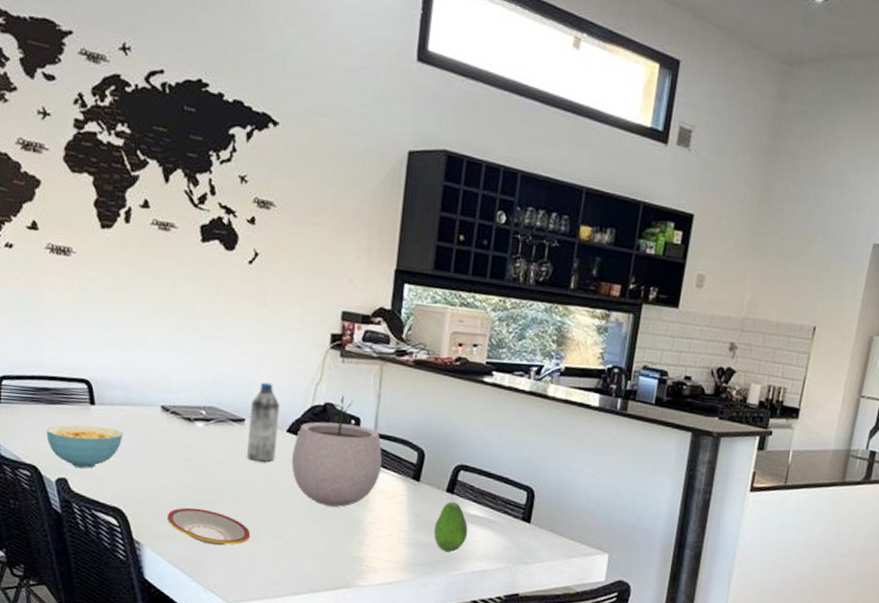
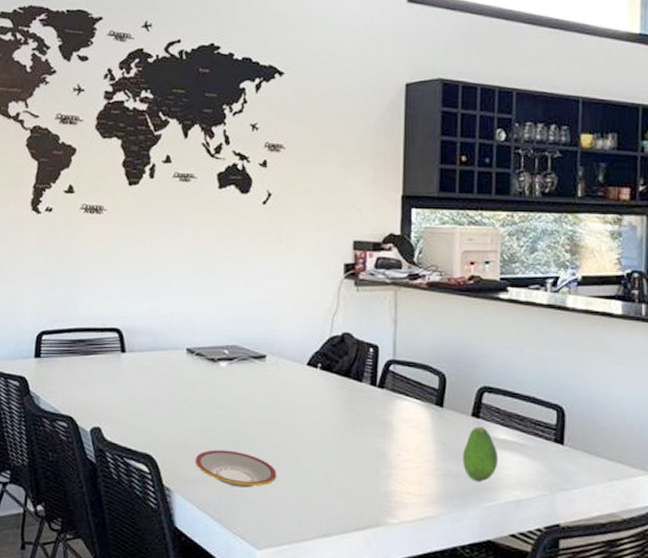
cereal bowl: present [46,424,124,468] -> none [82,373,153,416]
water bottle: present [247,382,280,462] -> none [270,317,299,397]
plant pot: present [291,395,382,507] -> none [314,323,404,440]

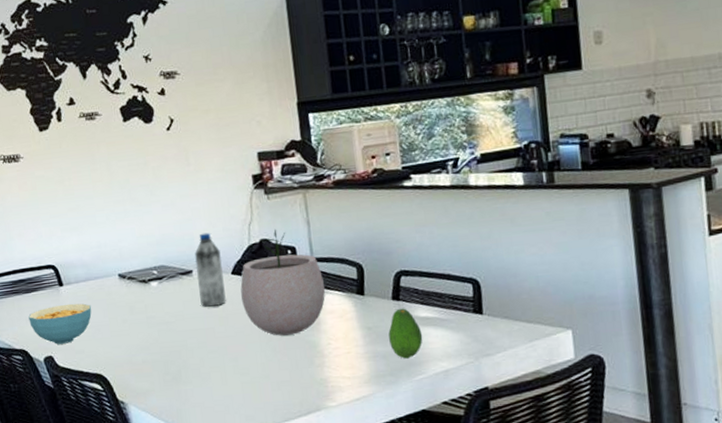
cereal bowl: none [82,373,153,416] -> present [28,303,92,344]
plate: present [195,449,277,488] -> none [142,360,220,393]
water bottle: none [270,317,299,397] -> present [195,232,226,307]
plant pot: none [314,323,404,440] -> present [240,229,326,336]

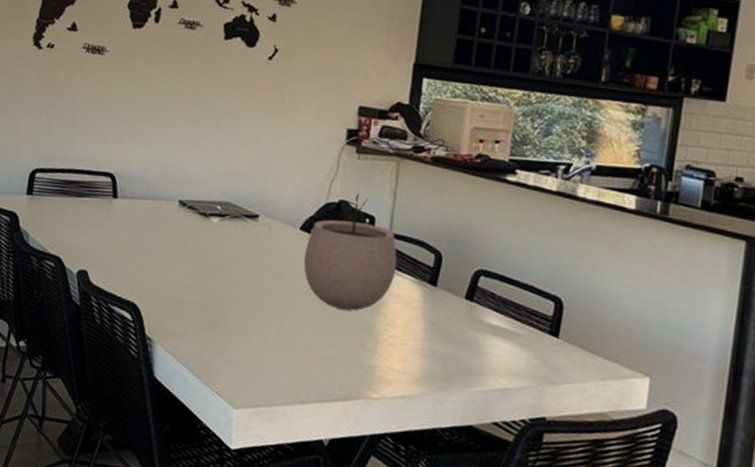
cereal bowl: present [28,303,92,344] -> none [71,217,143,261]
water bottle: present [195,232,226,307] -> none [259,178,294,261]
fruit: present [388,308,423,359] -> none [451,309,489,366]

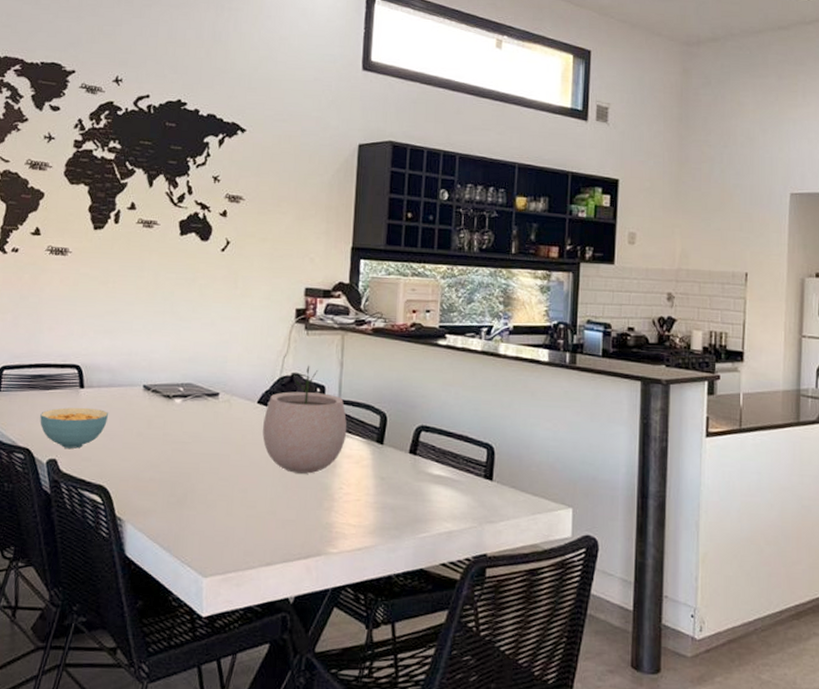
cereal bowl: none [71,217,143,261] -> present [40,407,109,449]

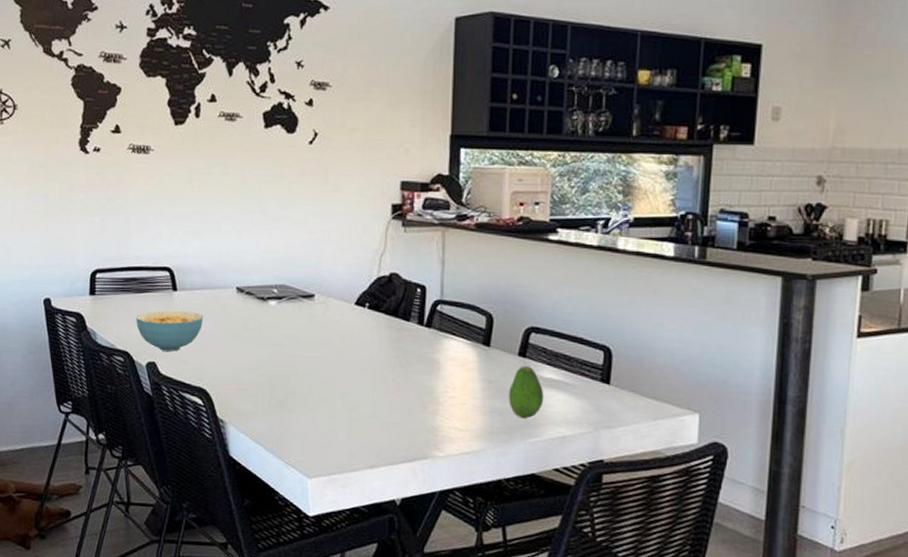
plant pot: present [262,365,347,474] -> none [362,264,451,377]
fruit: none [400,463,433,515] -> present [509,366,544,419]

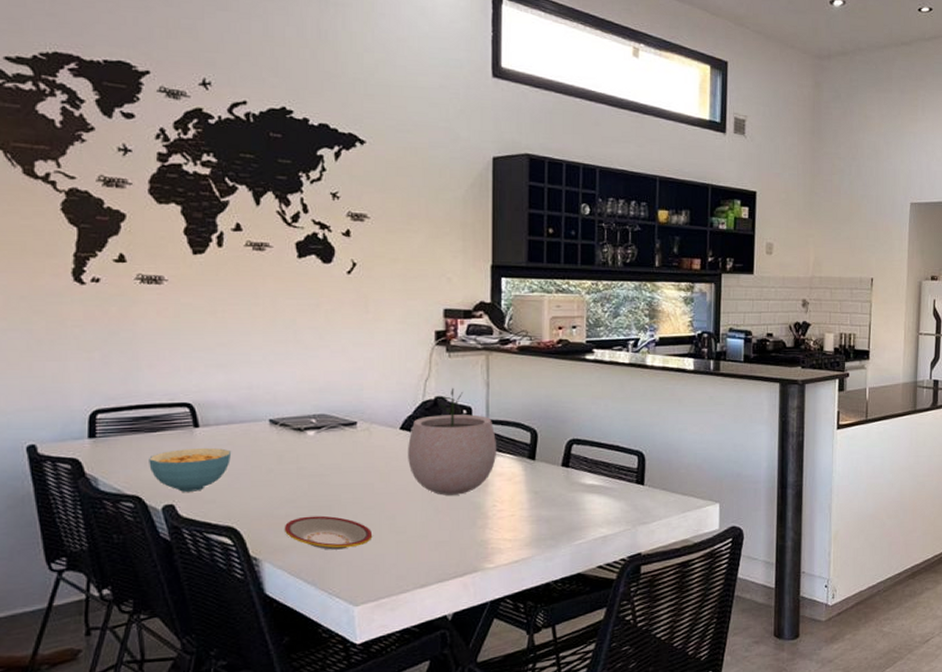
plate: none [247,384,327,421] -> present [284,515,373,550]
plant pot: none [362,264,451,377] -> present [408,387,497,495]
fruit: present [509,366,544,419] -> none [554,475,587,524]

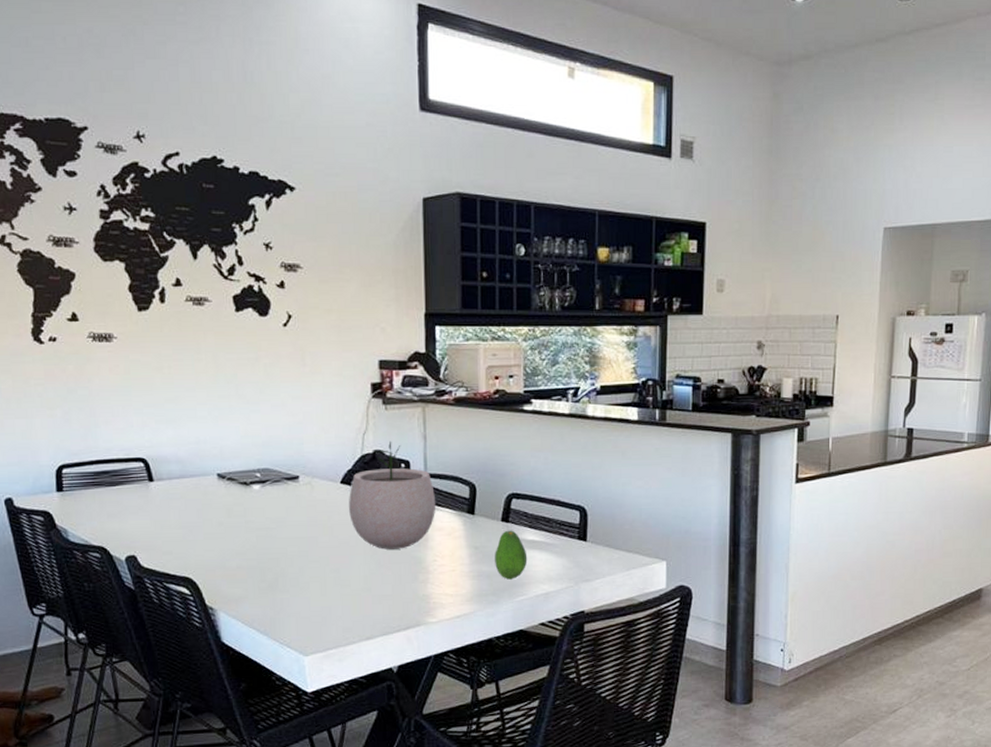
cereal bowl: present [149,447,232,492] -> none [111,501,185,543]
plate: present [284,515,373,550] -> none [236,568,319,601]
fruit: none [554,475,587,524] -> present [495,530,528,580]

